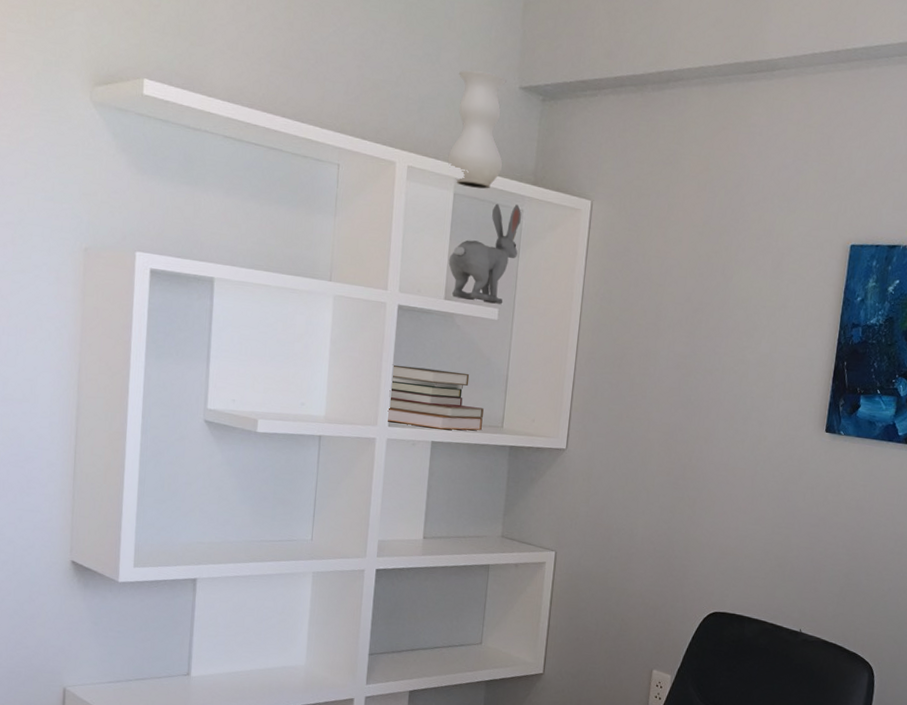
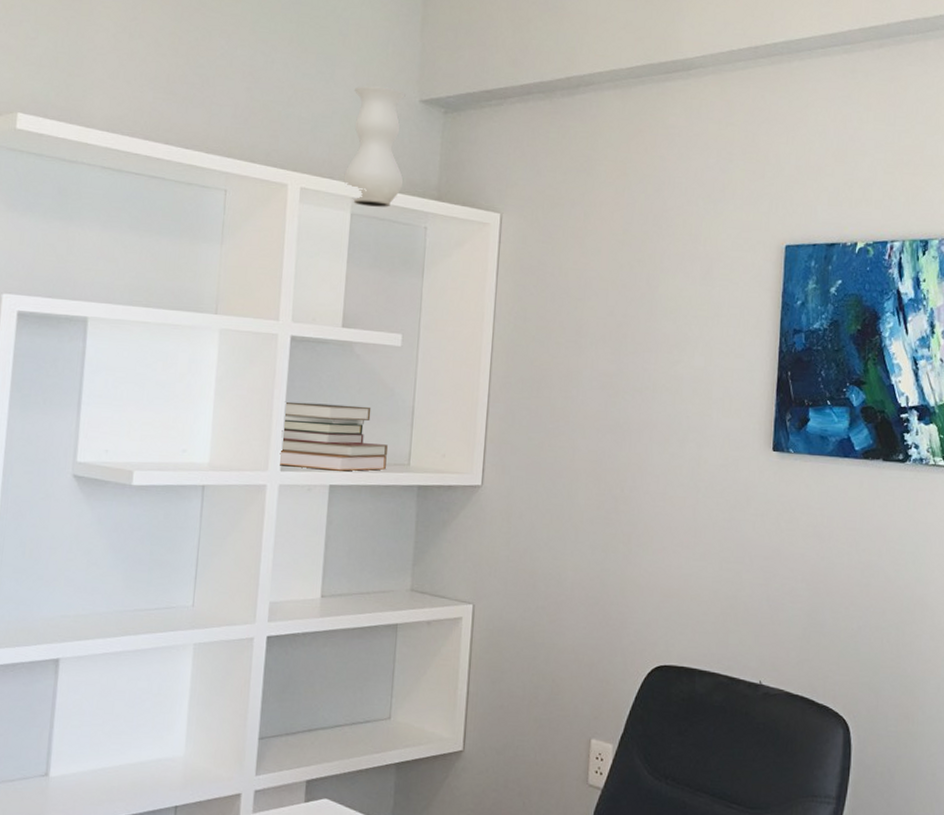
decorative figurine: present [448,203,522,304] -> none [346,222,425,329]

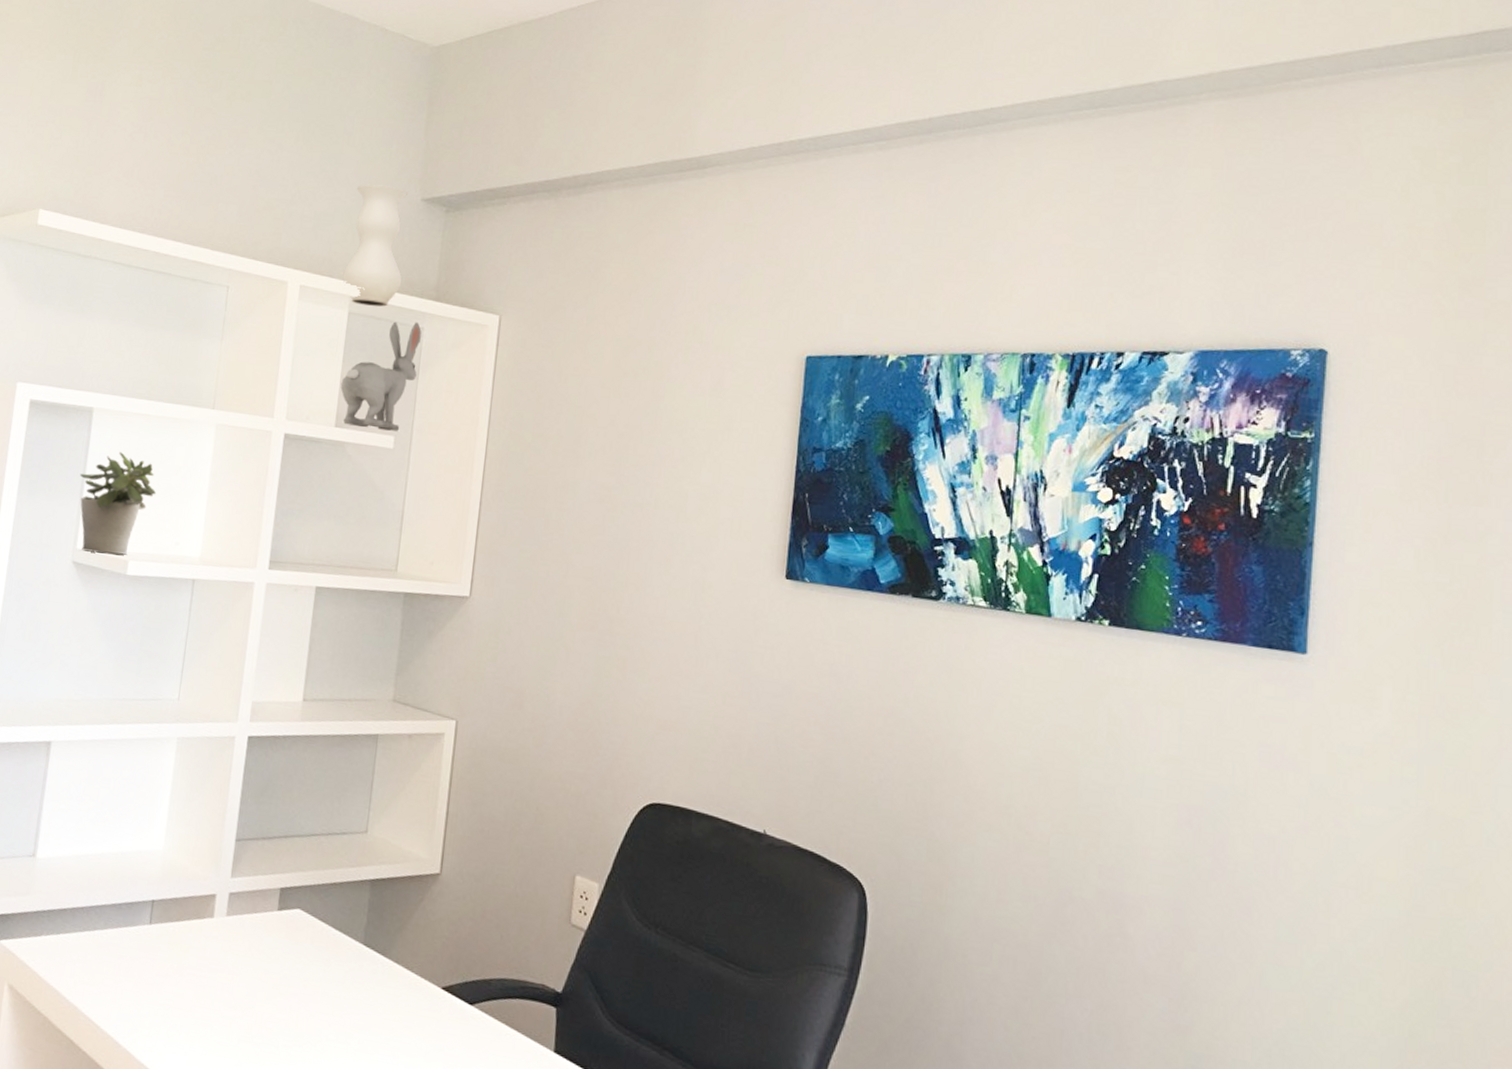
potted plant: none [76,361,160,465] -> present [79,452,157,555]
books: present [280,401,388,471] -> none [268,499,376,575]
decorative figurine: none [346,222,425,329] -> present [340,321,422,431]

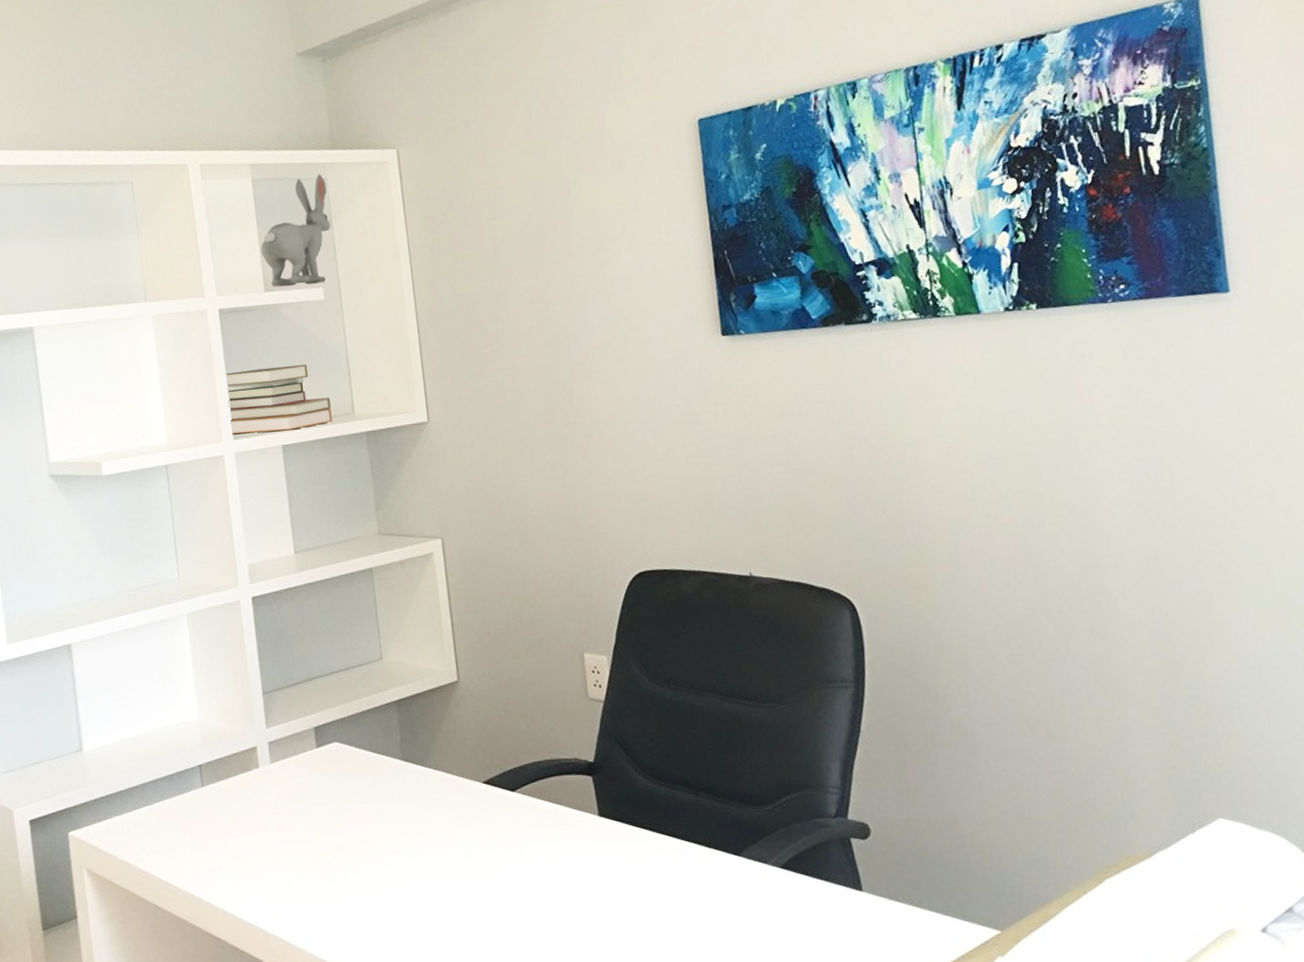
potted plant: present [79,452,157,555] -> none [35,362,112,463]
books: none [268,499,376,575] -> present [224,363,332,435]
vase: present [342,184,408,307] -> none [231,48,297,171]

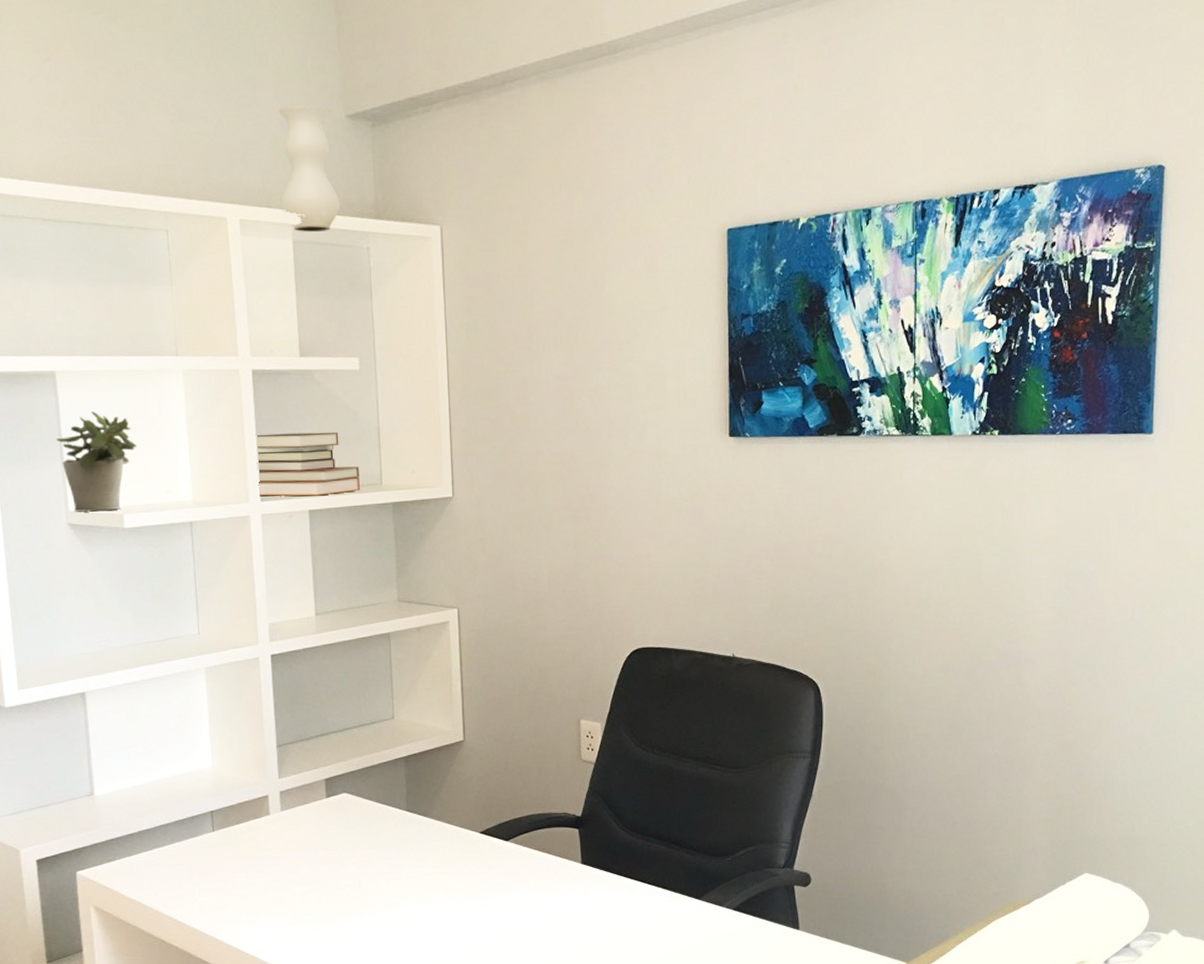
potted plant: none [35,362,112,463] -> present [55,411,137,512]
vase: none [231,48,297,171] -> present [278,105,341,232]
decorative figurine: present [260,174,331,288] -> none [298,243,370,354]

